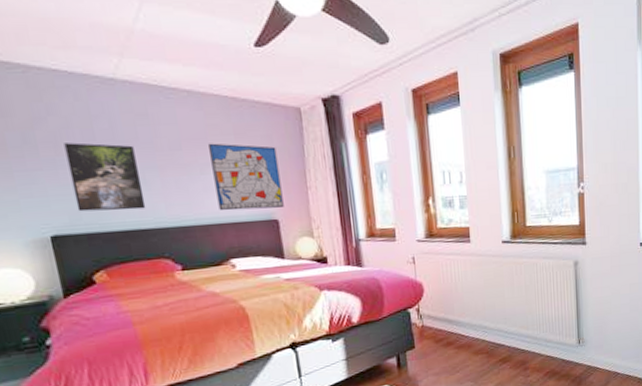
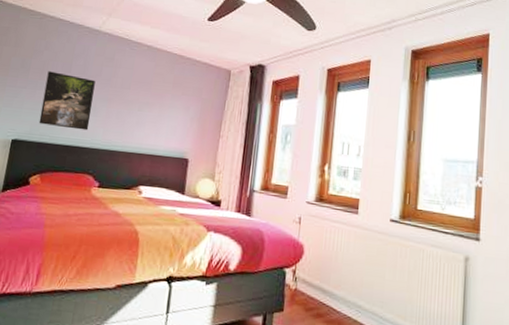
wall art: present [208,143,284,211] -> none [143,87,203,149]

